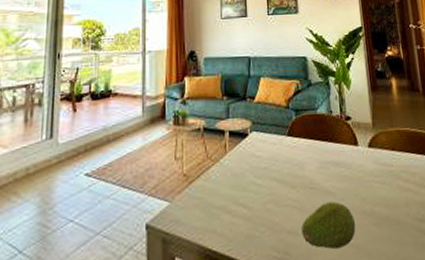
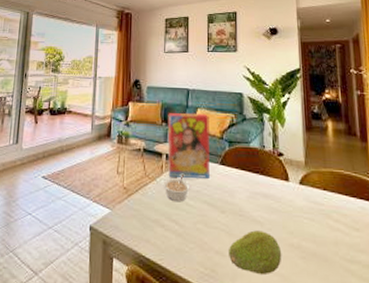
legume: none [227,152,258,183] -> present [163,175,191,202]
cereal box: none [229,82,277,156] -> present [167,112,211,179]

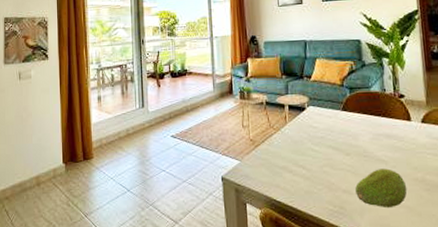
legume: present [163,175,191,202] -> none [287,123,316,149]
cereal box: present [167,112,211,179] -> none [287,63,333,126]

